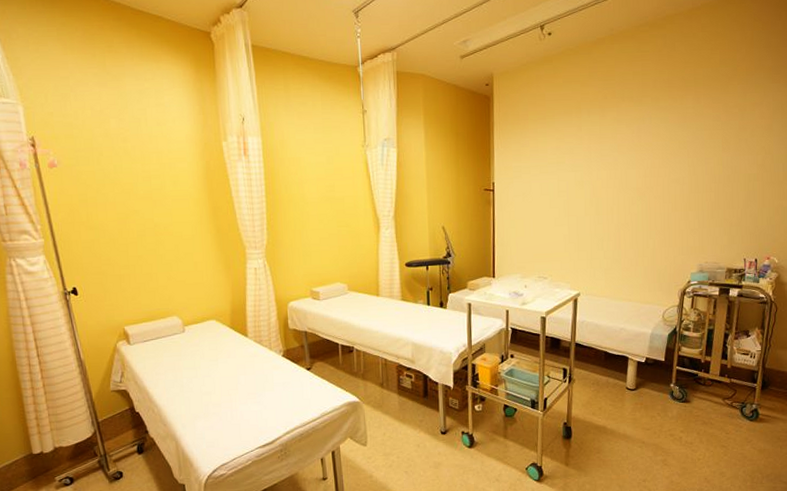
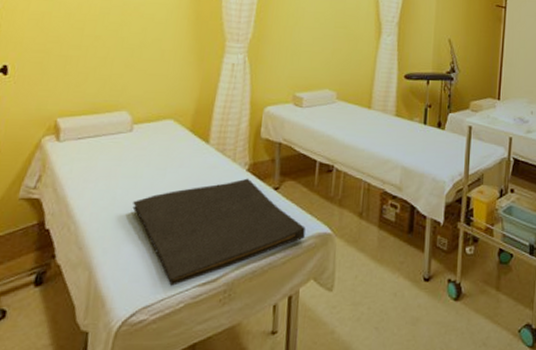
hand towel: none [197,362,338,449] -> present [132,178,306,286]

